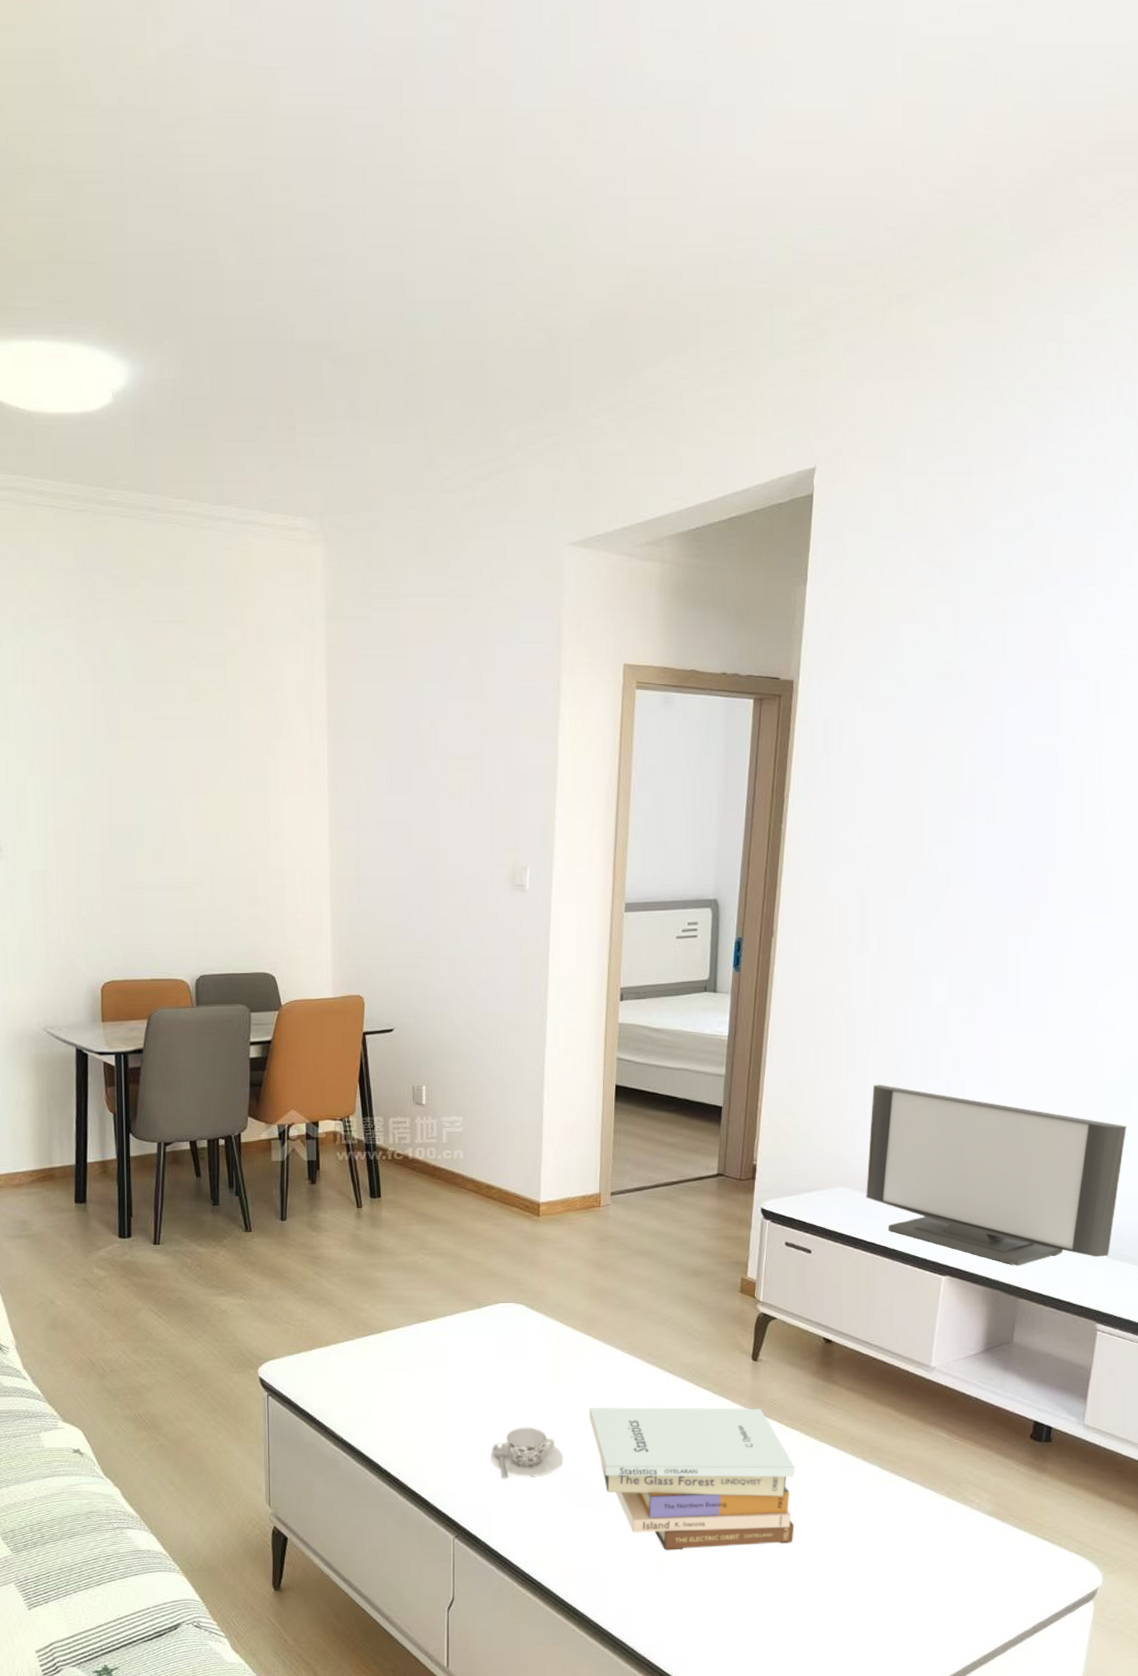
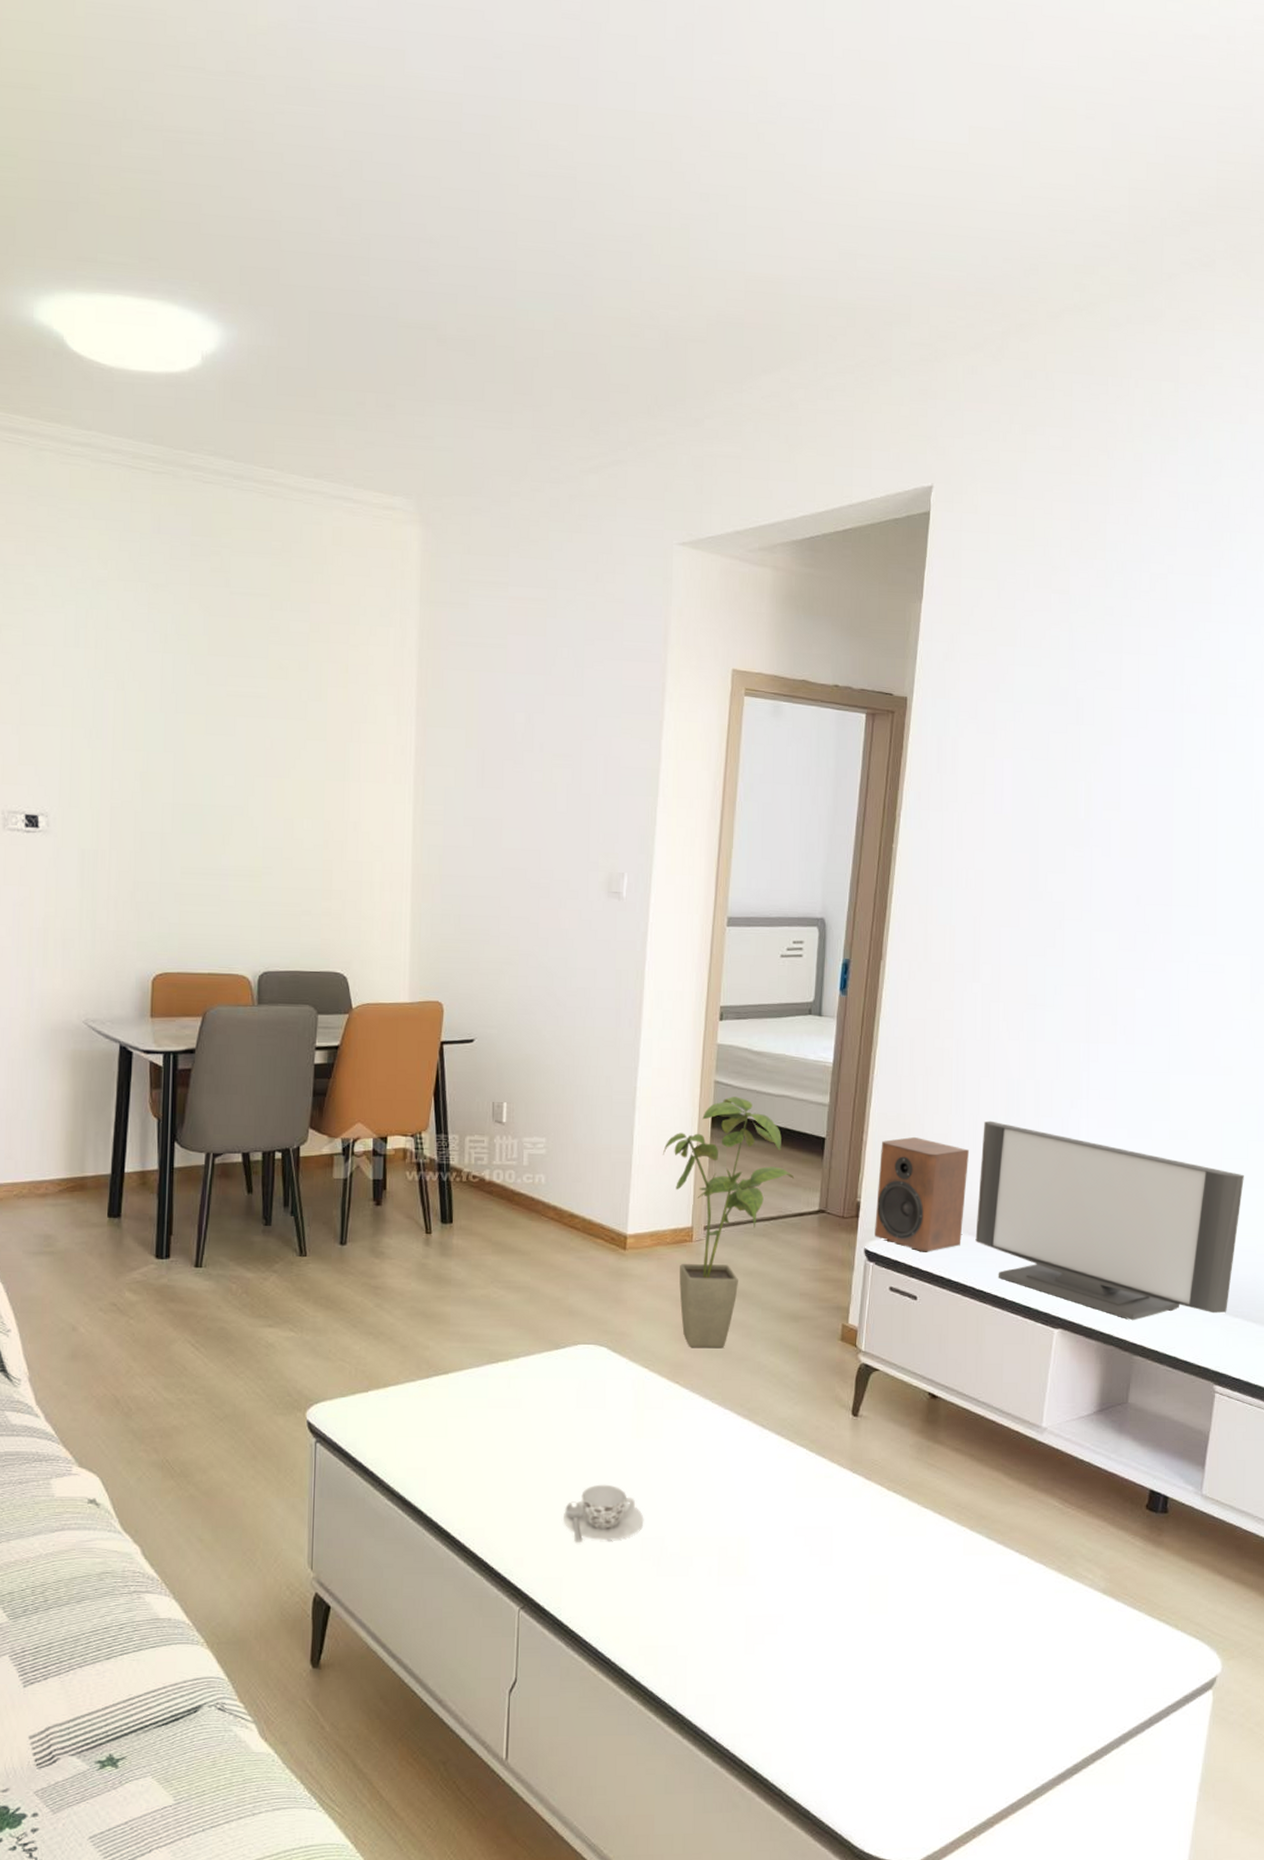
house plant: none [570,1071,694,1303] -> present [662,1096,795,1347]
books: present [588,1407,795,1550] -> none [673,1465,896,1626]
speaker: none [770,1102,859,1209] -> present [875,1136,969,1252]

